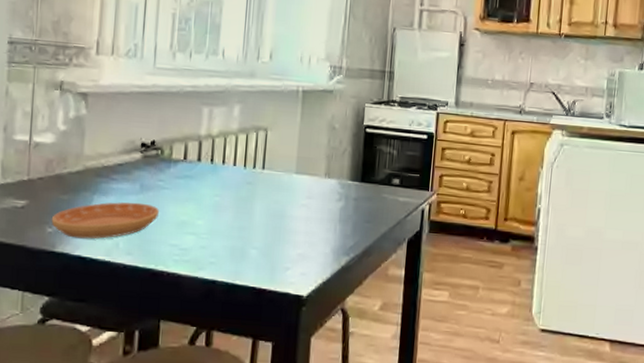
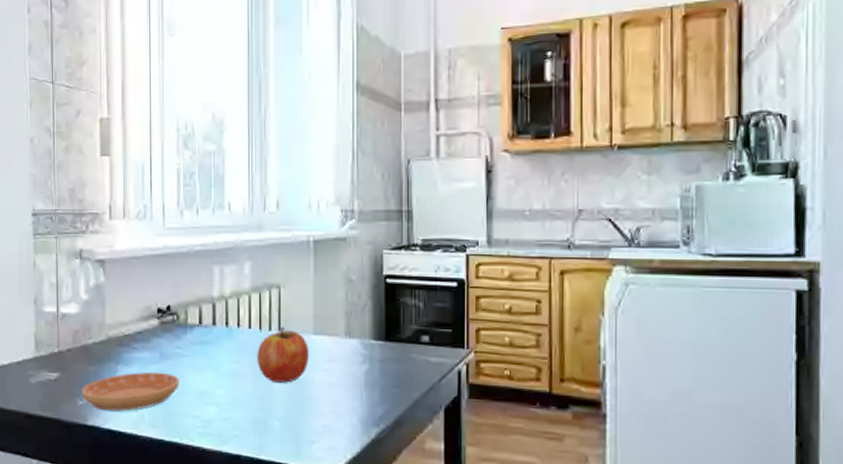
fruit: none [239,165,290,216] -> present [257,326,309,383]

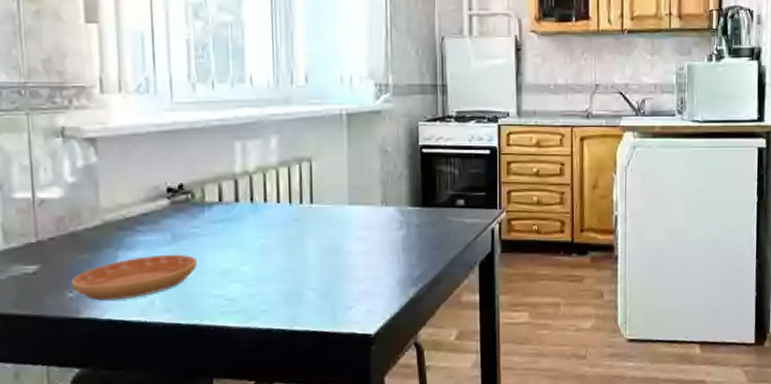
fruit: present [257,326,309,383] -> none [287,198,344,254]

